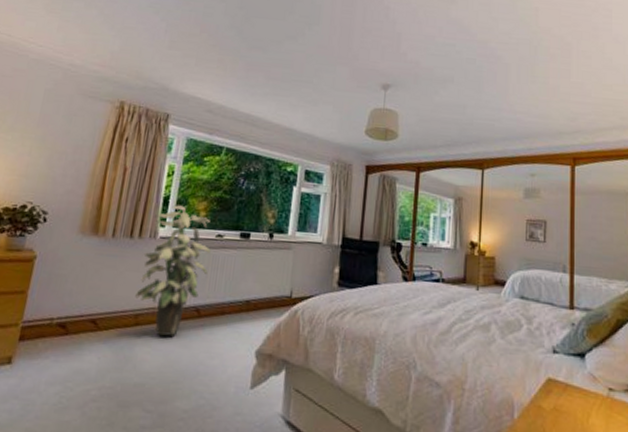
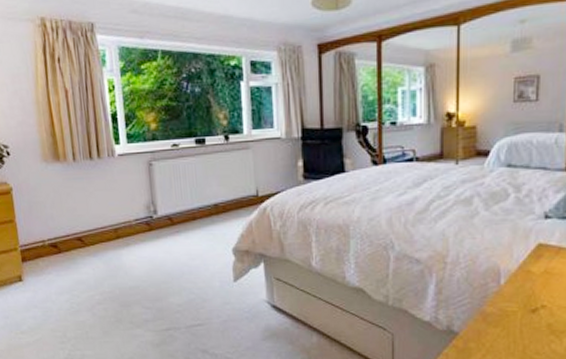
indoor plant: present [135,205,211,337] -> none [106,120,171,246]

